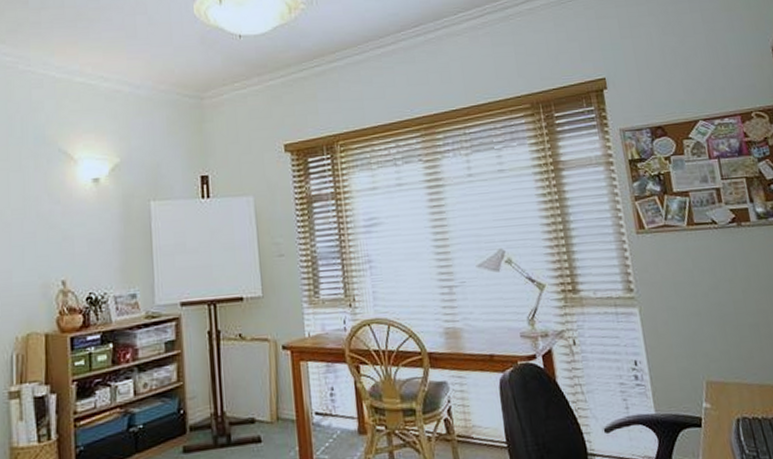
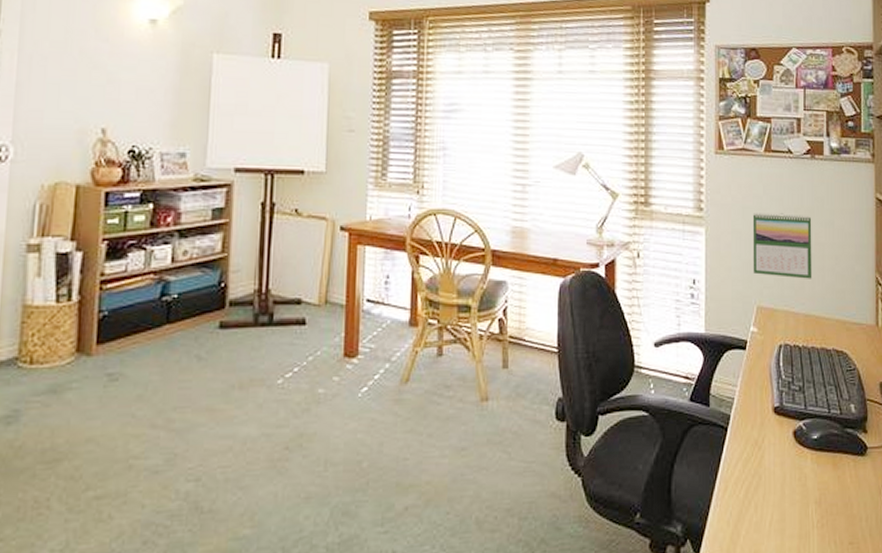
calendar: none [685,283,761,349] -> present [752,213,812,279]

